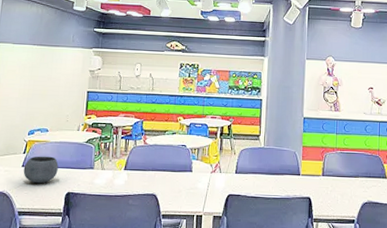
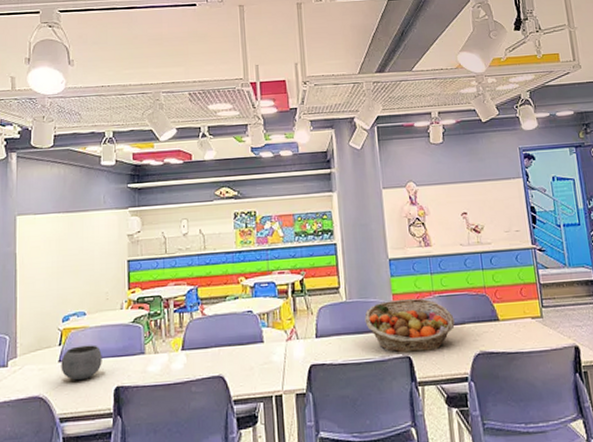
fruit basket: none [277,151,350,195] -> present [364,298,455,353]

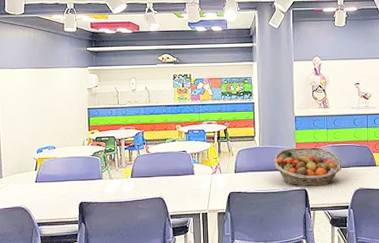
bowl: present [61,345,102,381] -> none [37,171,69,197]

